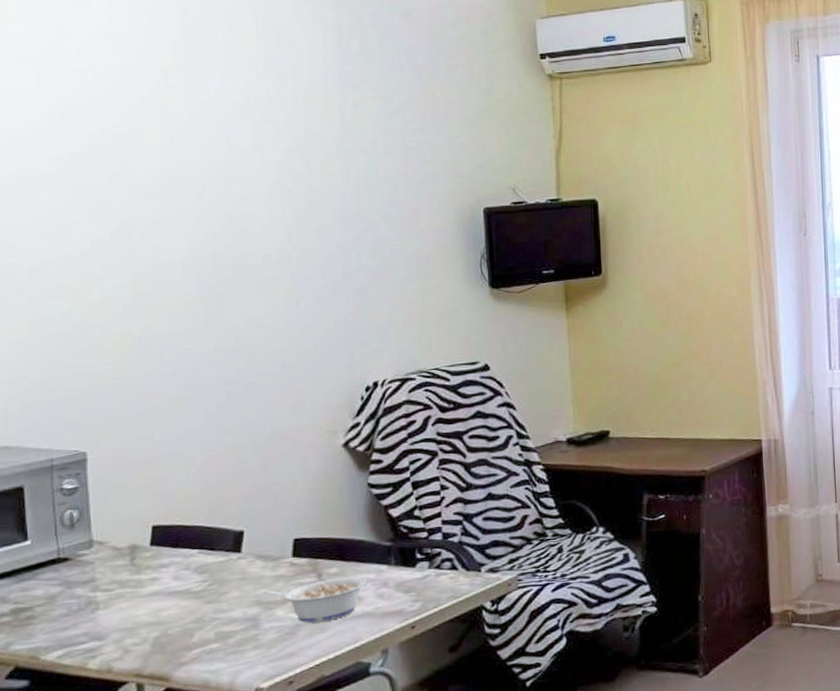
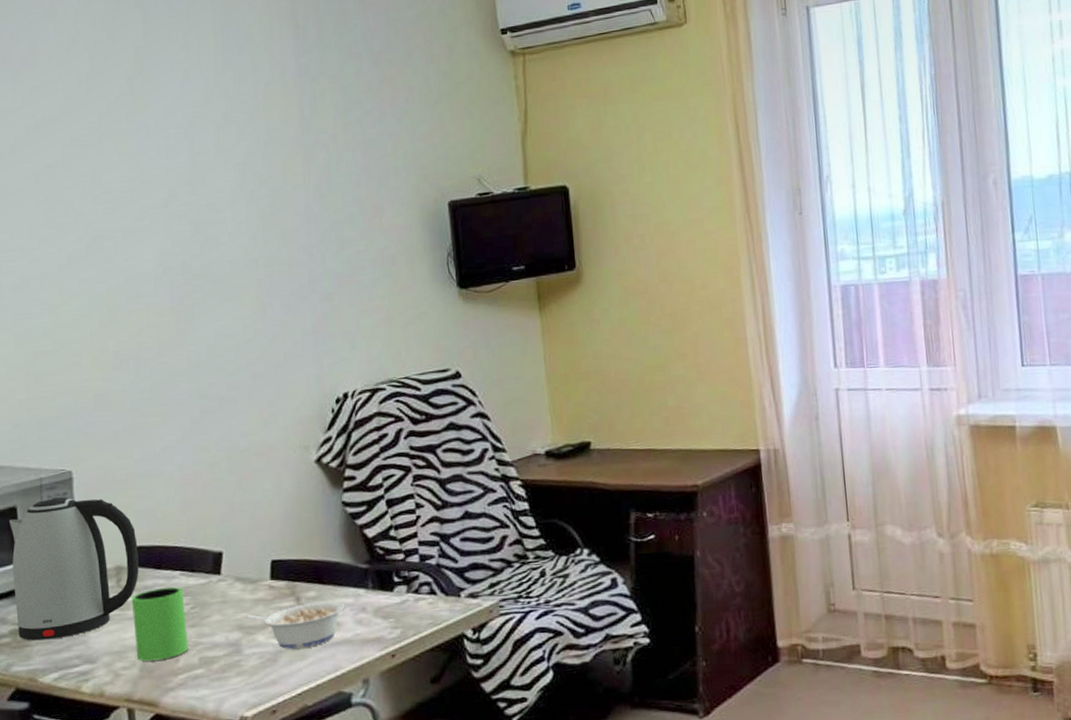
kettle: none [15,477,155,619] -> present [9,496,139,641]
mug: none [146,564,204,637] -> present [132,586,188,661]

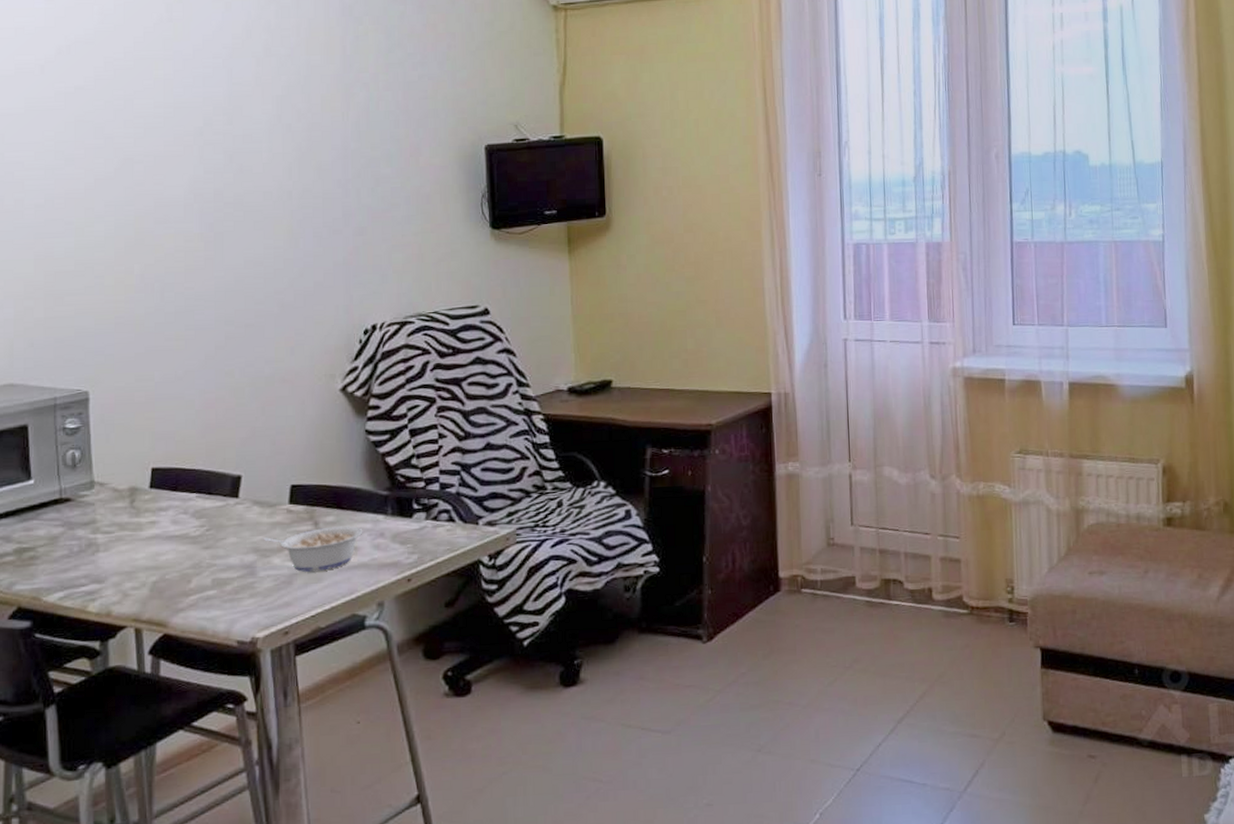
kettle: present [9,496,139,641] -> none [20,416,154,560]
mug: present [132,586,188,661] -> none [145,508,201,582]

